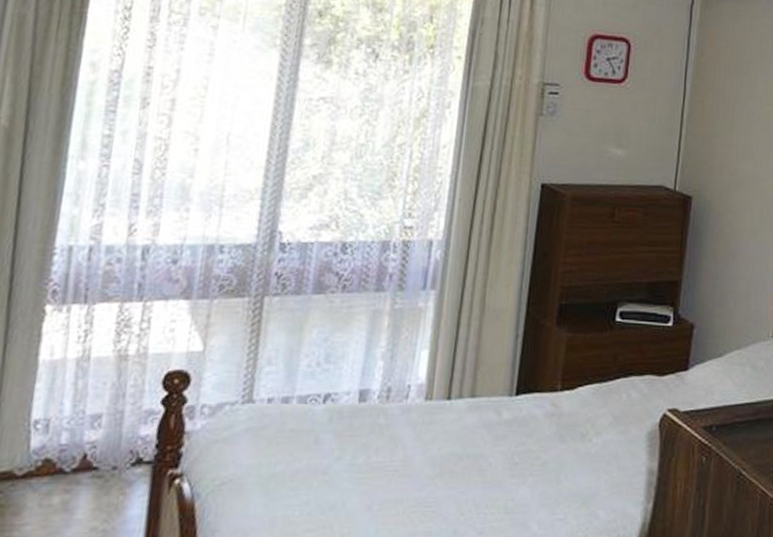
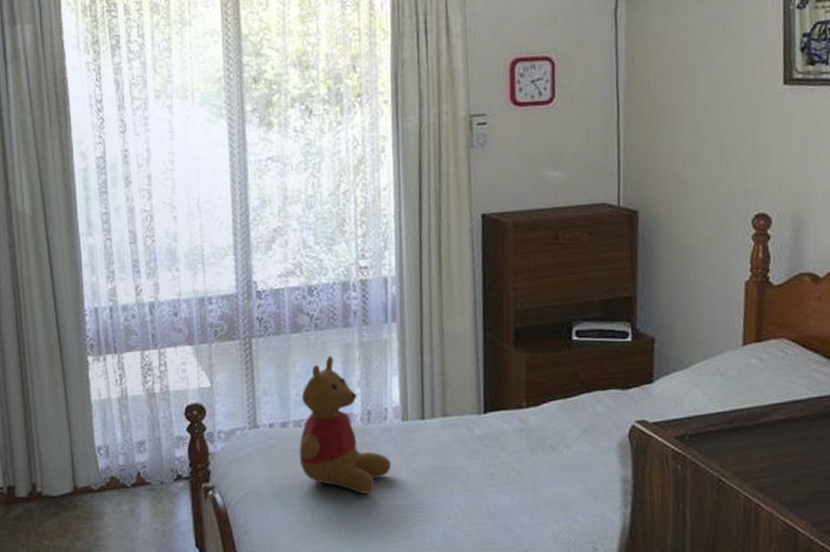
teddy bear: none [297,322,406,484] -> present [299,356,392,494]

